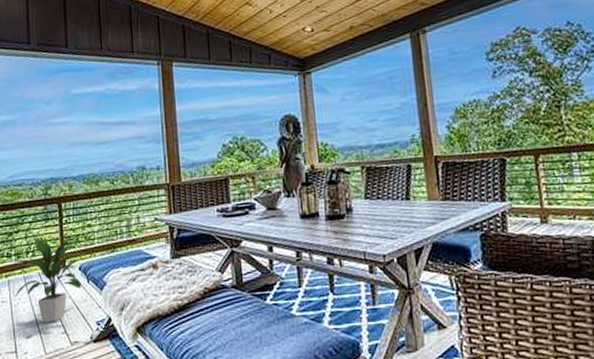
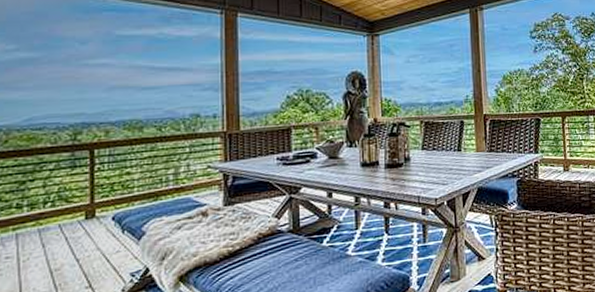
indoor plant: present [11,236,85,323] -> none [21,184,121,279]

